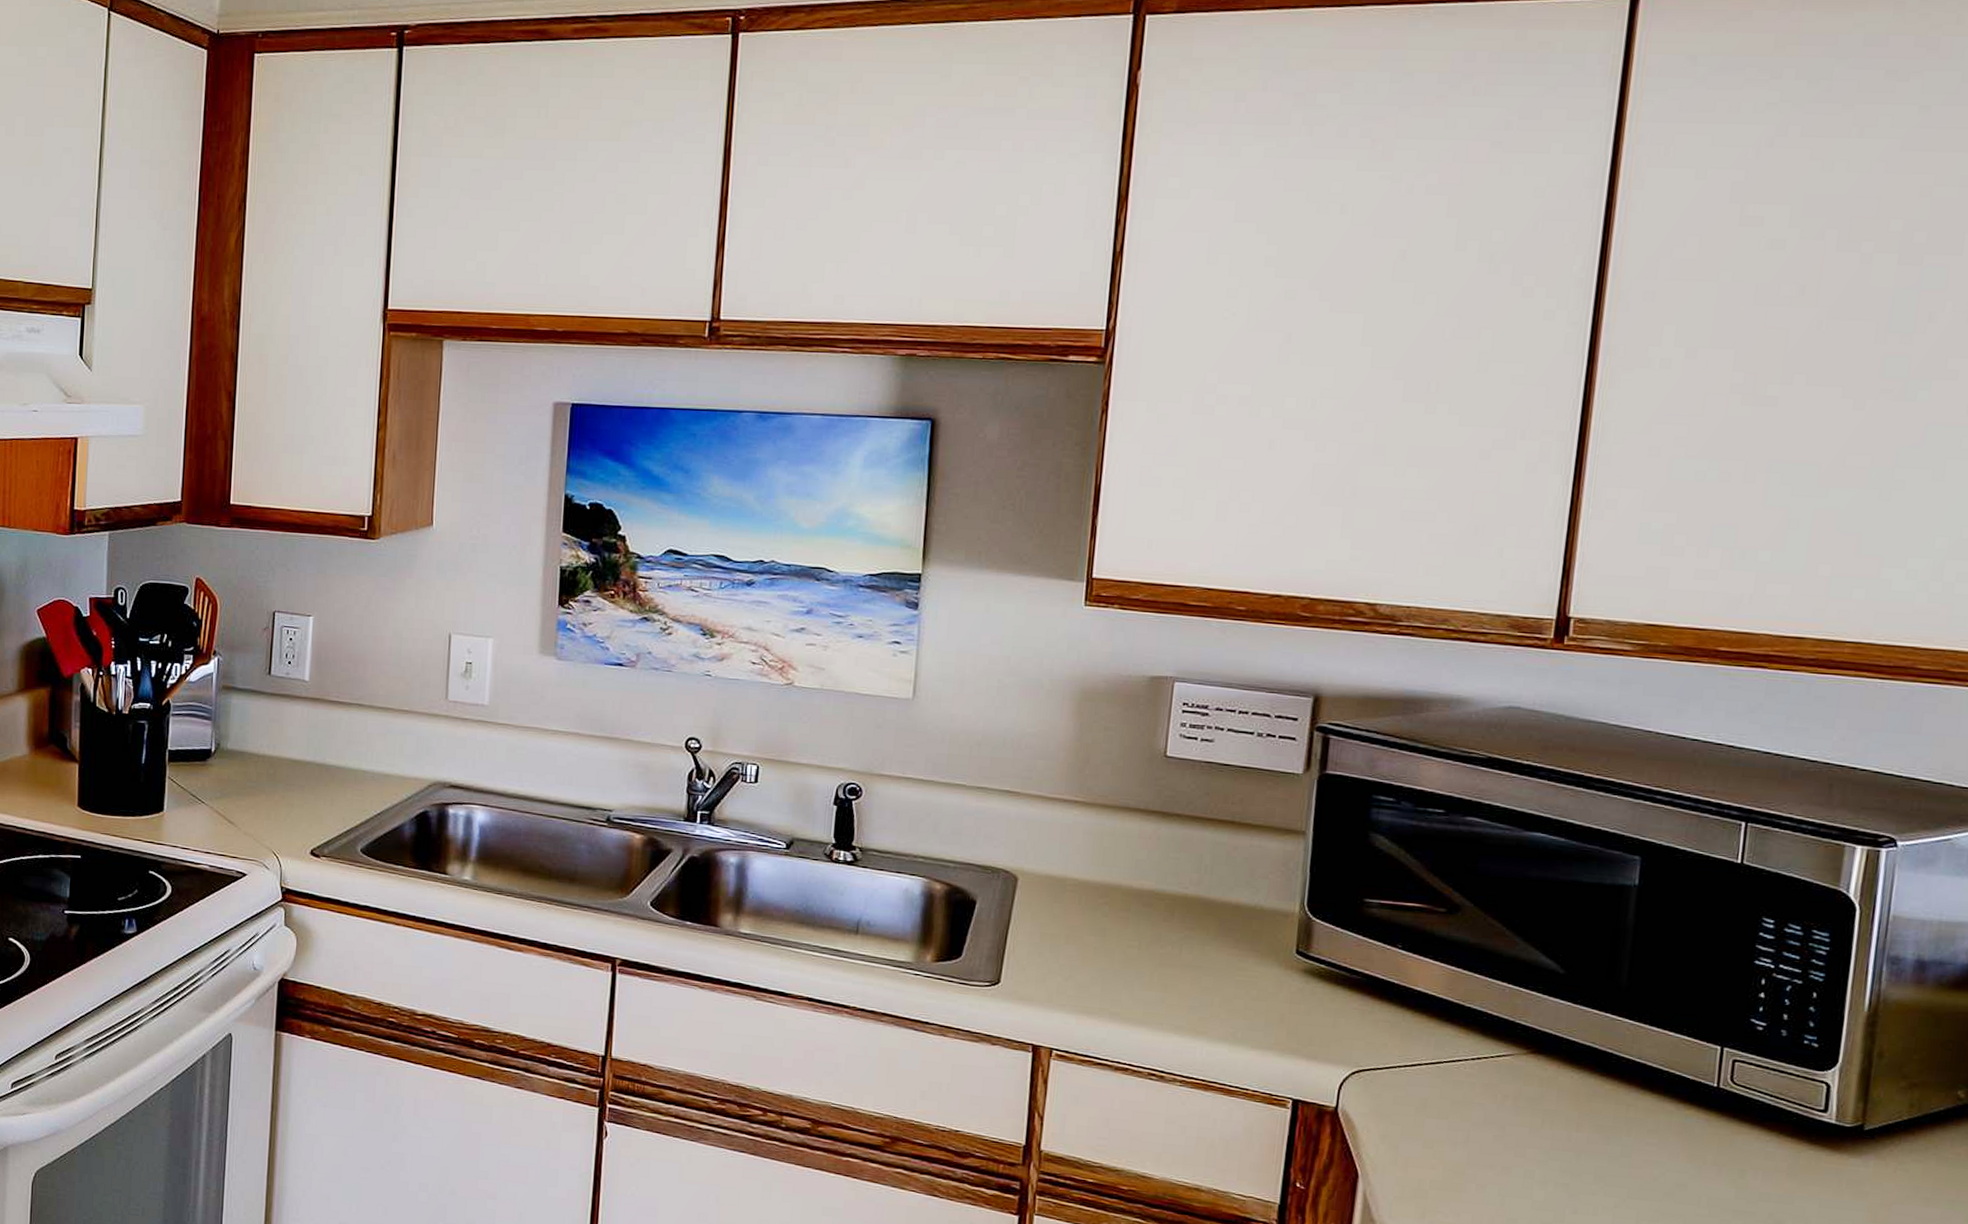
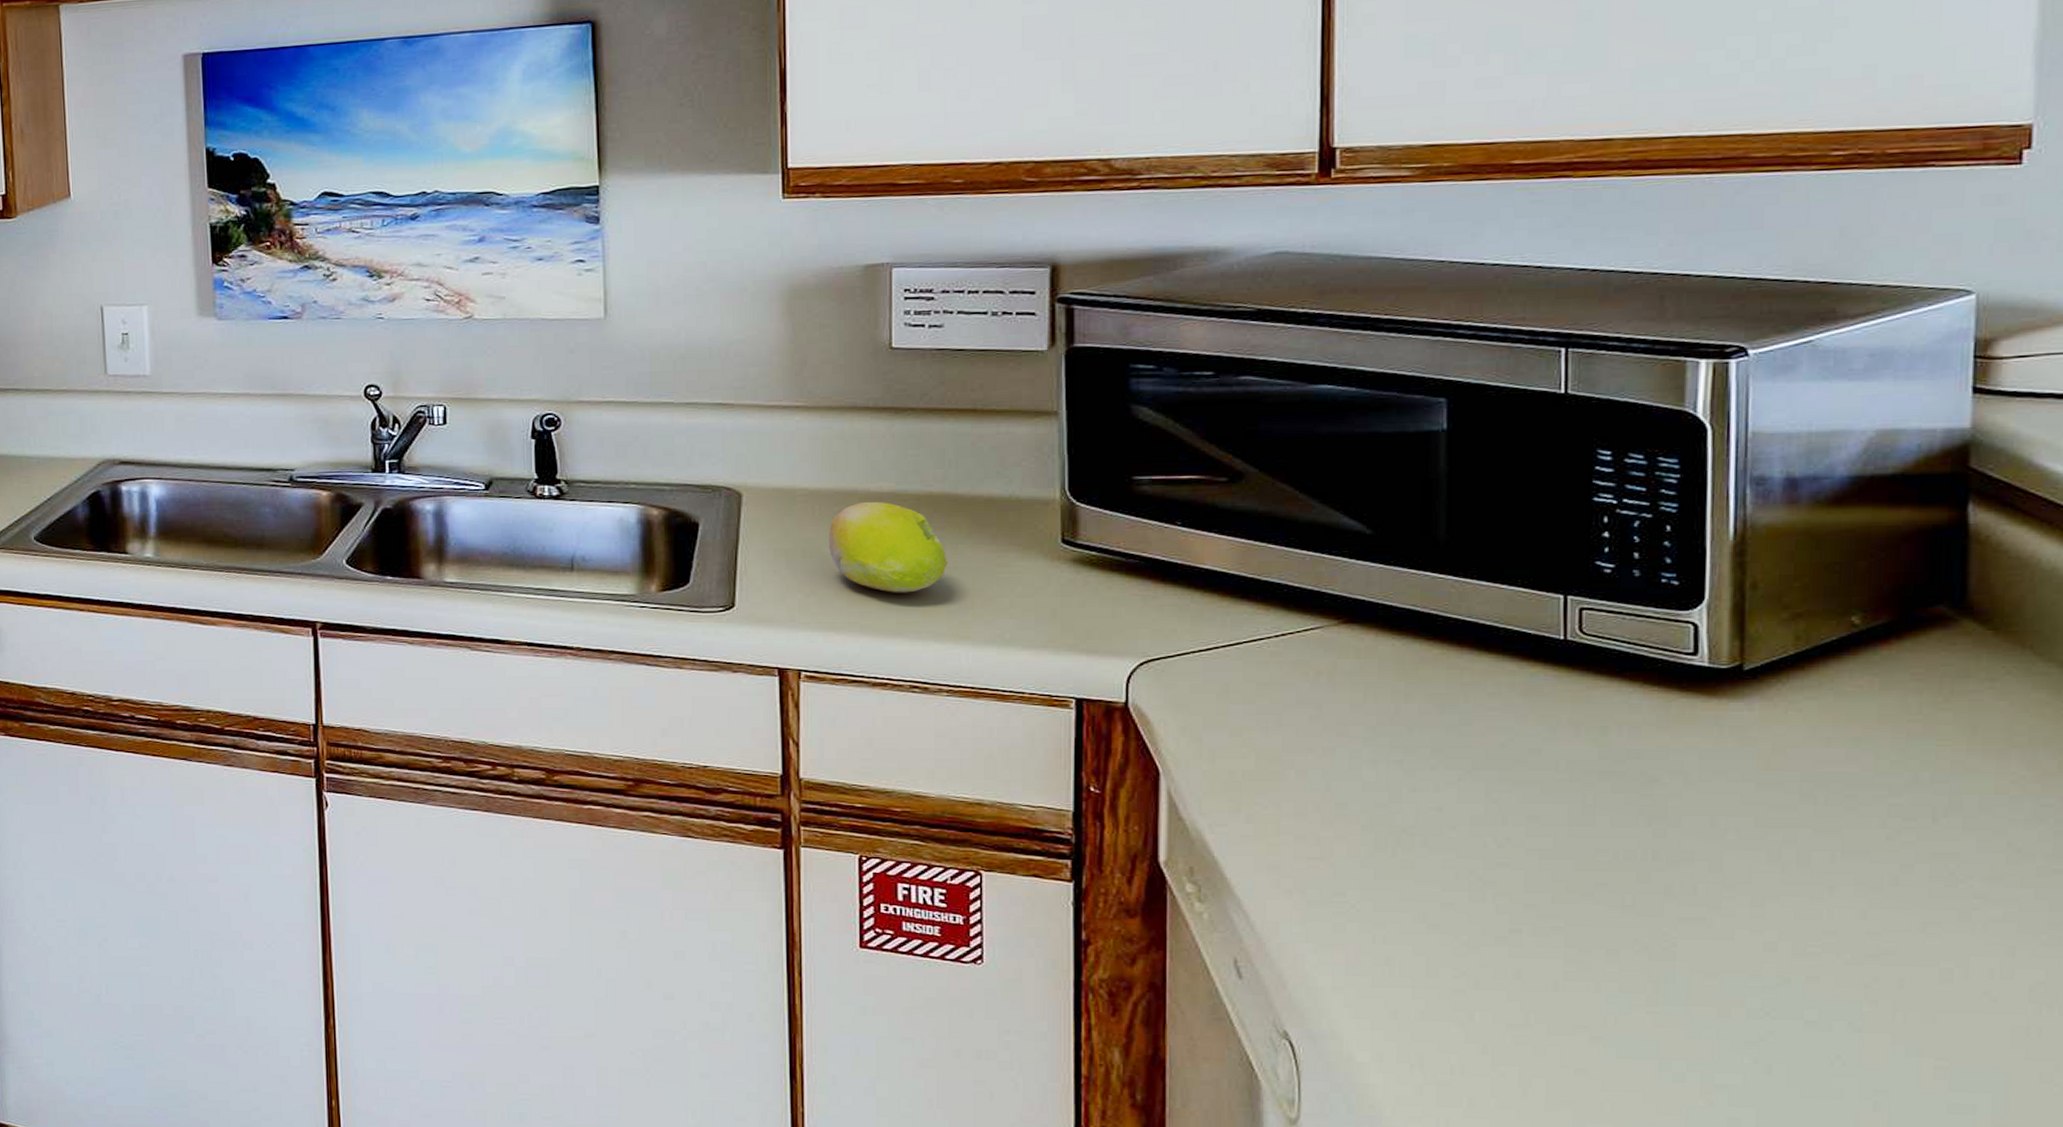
fruit: none [1089,896,1194,986] -> present [828,501,948,593]

